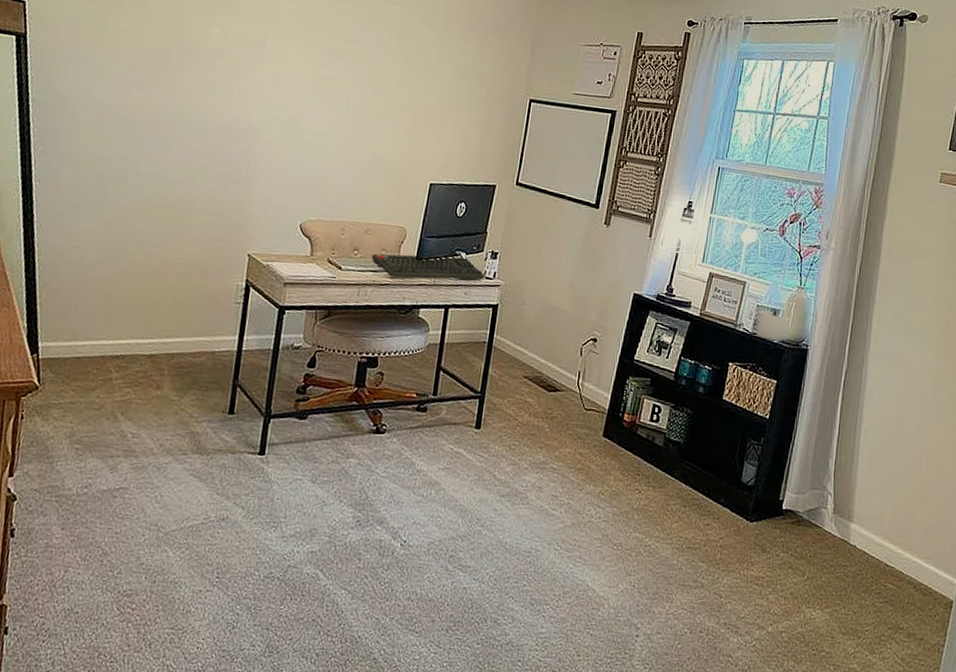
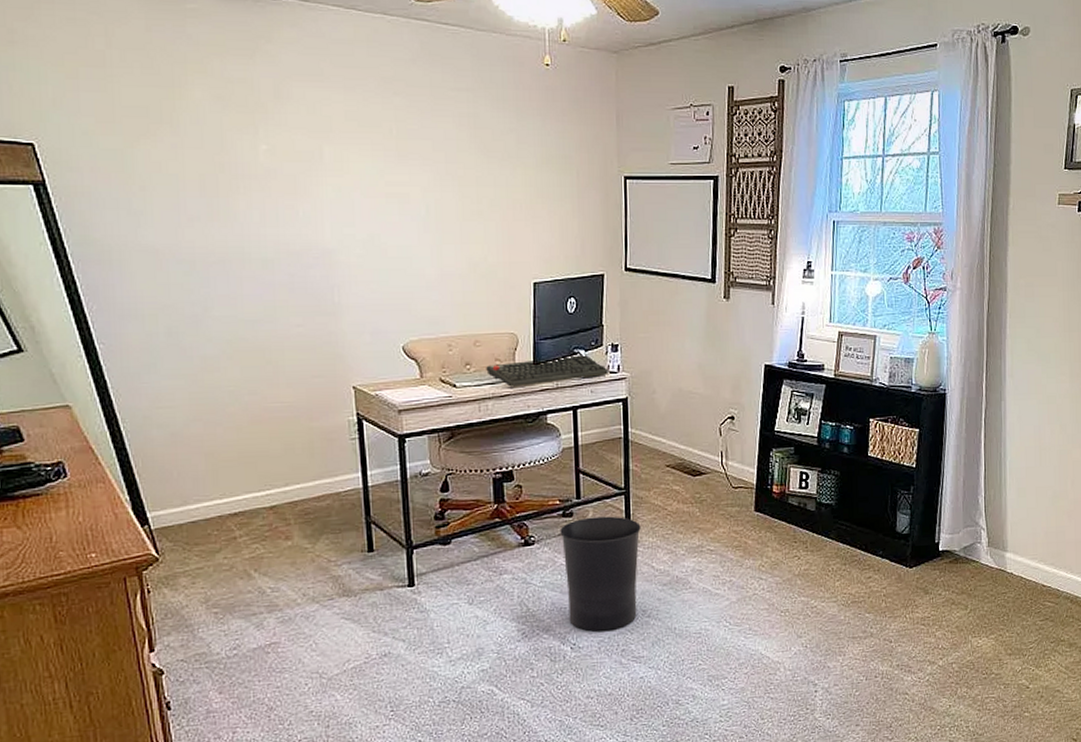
waste bin: none [404,415,490,534] -> present [560,516,641,632]
candle: present [756,309,791,342] -> none [892,359,926,391]

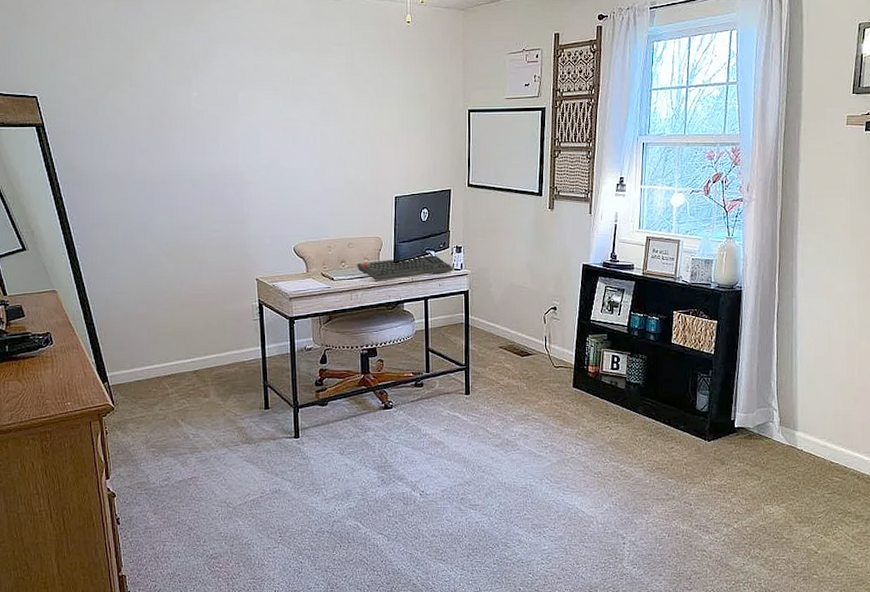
waste bin: present [560,516,641,632] -> none [413,387,478,482]

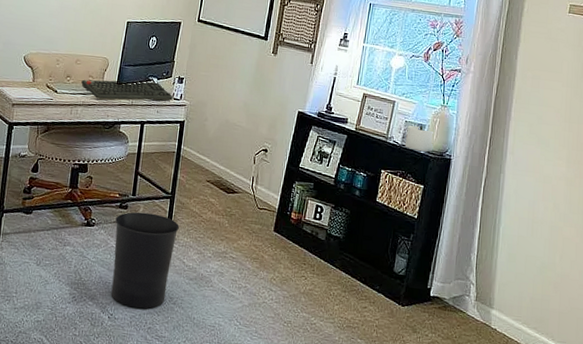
waste bin: none [413,387,478,482] -> present [111,211,179,309]
candle: none [694,260,724,287] -> present [404,125,436,153]

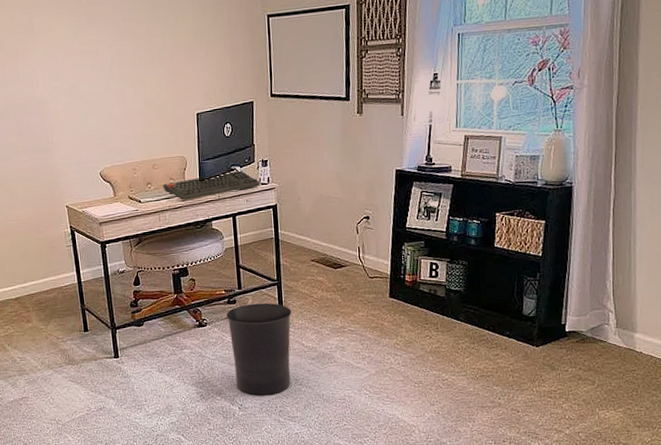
candle: present [404,125,436,153] -> none [518,156,552,186]

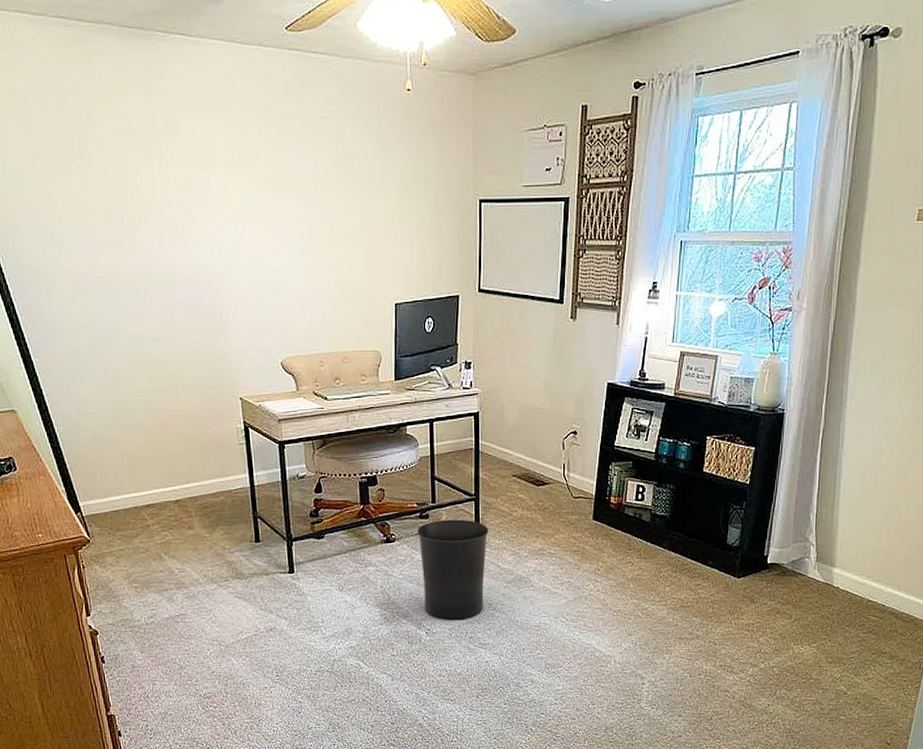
computer keyboard: present [163,170,260,201] -> none [353,372,462,402]

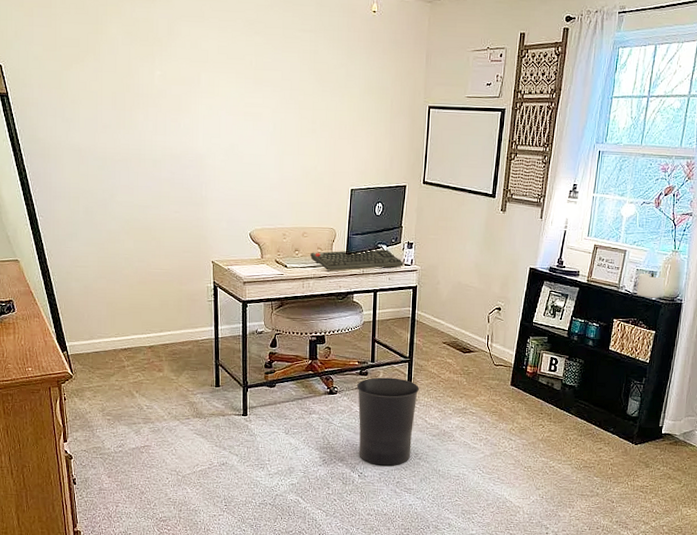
computer keyboard: none [353,372,462,402] -> present [310,249,404,272]
candle: none [731,379,766,410] -> present [636,272,667,299]

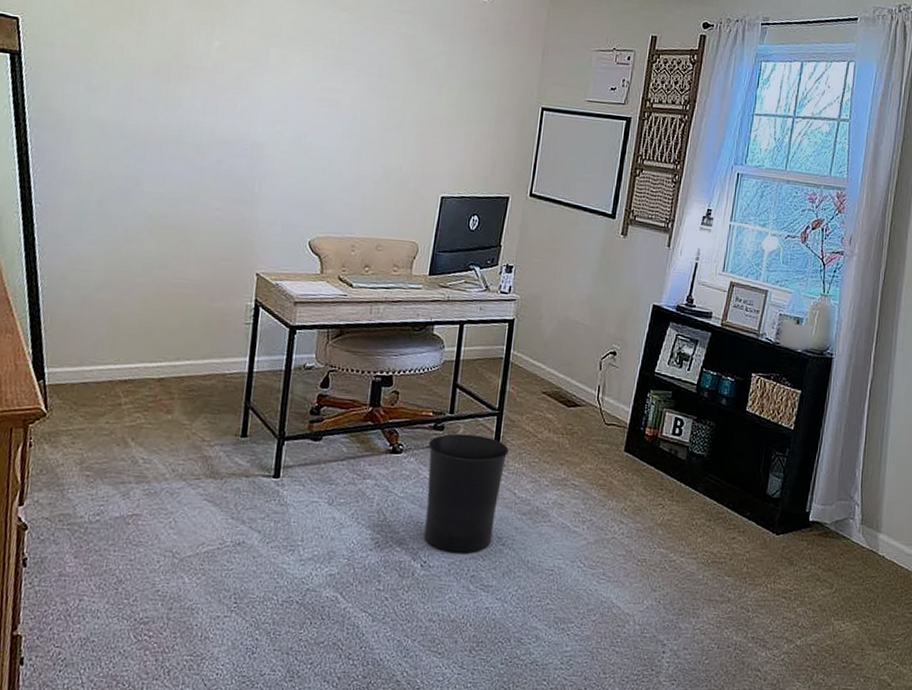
computer keyboard: present [310,249,404,272] -> none [383,269,500,296]

